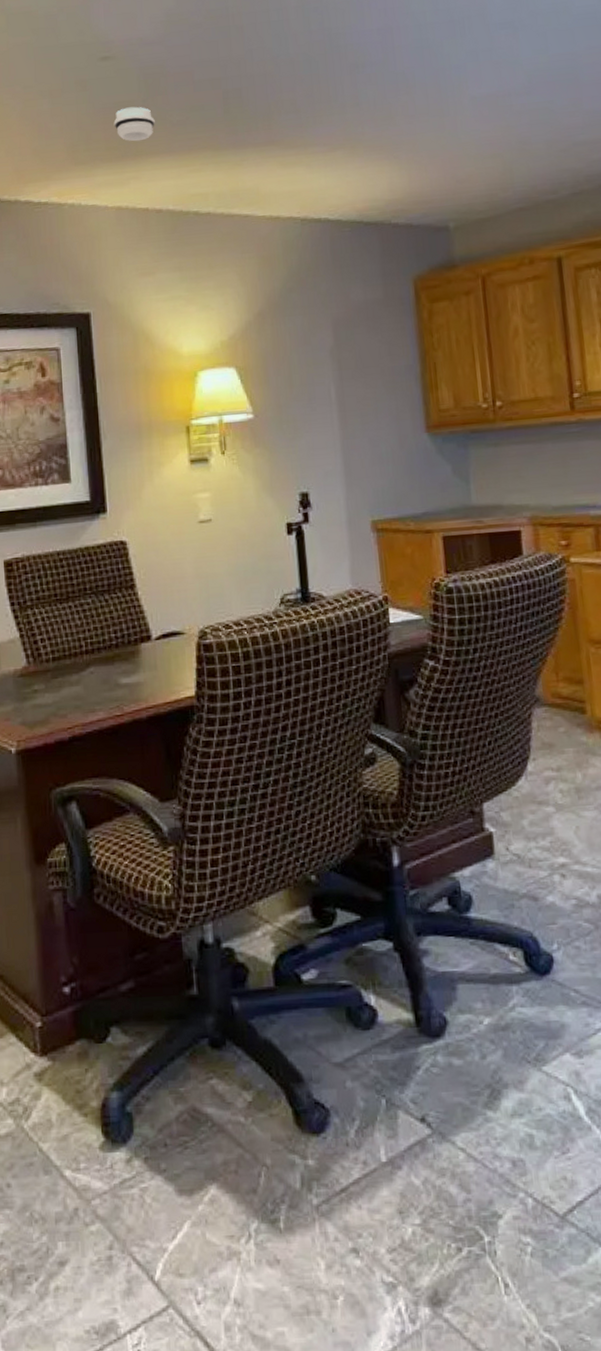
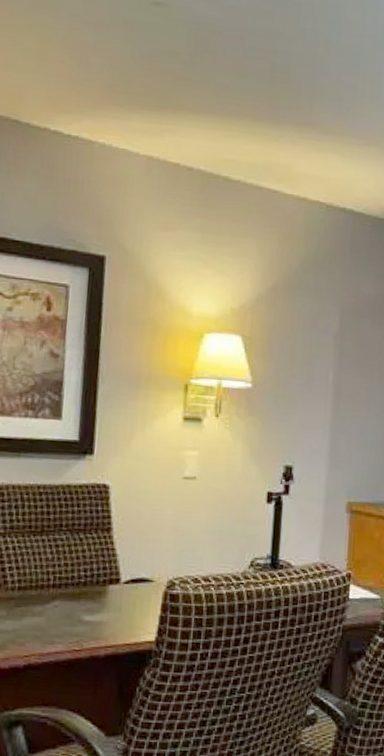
smoke detector: present [113,106,155,142] -> none [157,58,199,95]

